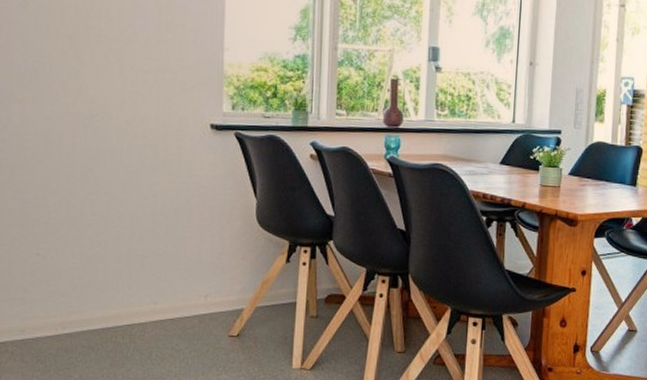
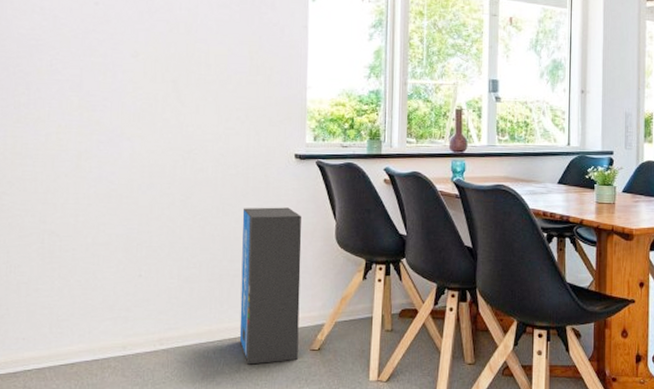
air purifier: none [150,182,219,351] -> present [239,207,302,365]

